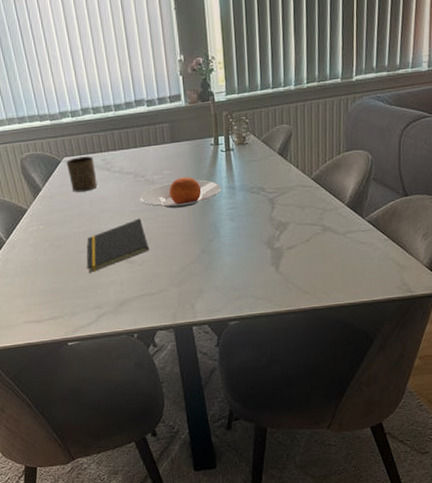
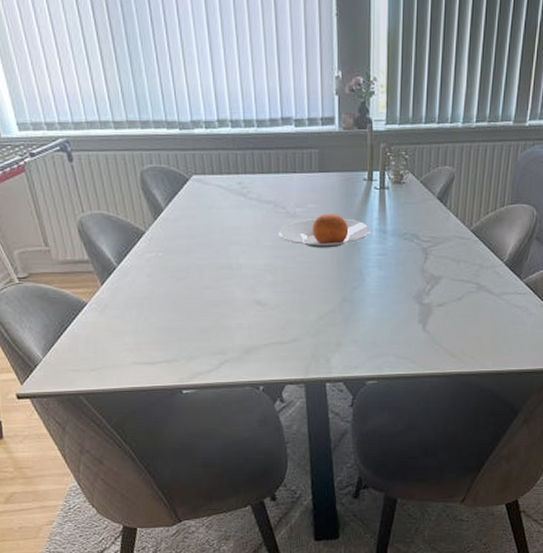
cup: present [66,156,97,192] -> none [195,176,230,218]
notepad: present [86,218,150,273] -> none [211,255,285,313]

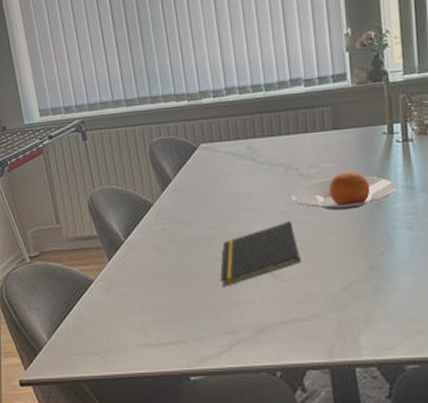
notepad: none [211,255,285,313] -> present [220,221,302,287]

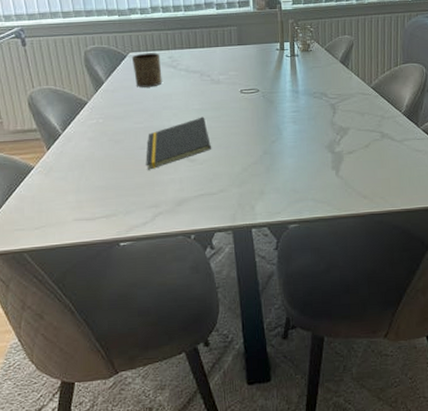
cup: none [203,143,239,185] -> present [131,53,162,87]
plate: present [291,172,397,210] -> none [205,79,286,109]

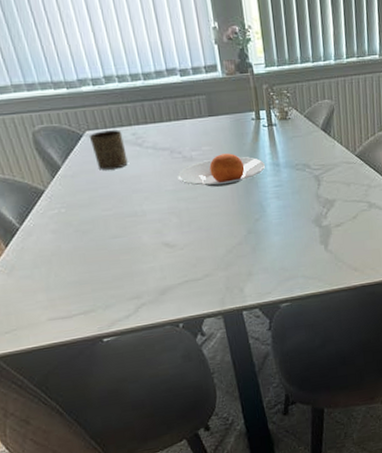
notepad: present [146,117,212,170] -> none [119,198,192,260]
plate: none [205,79,286,109] -> present [177,153,266,187]

